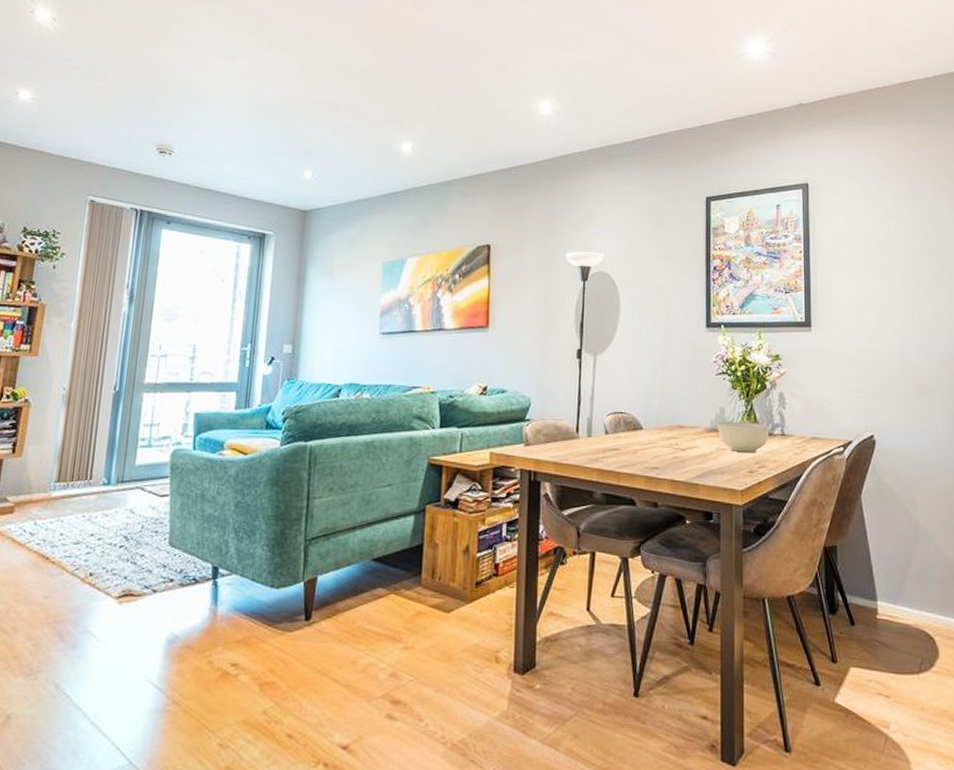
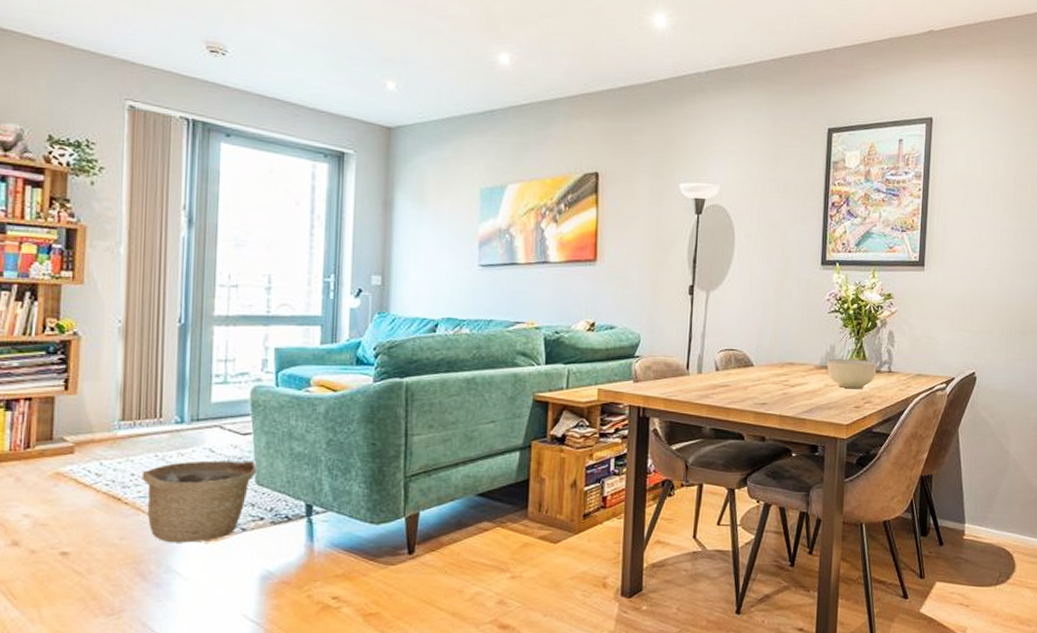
basket: none [68,521,171,603] -> present [141,460,257,543]

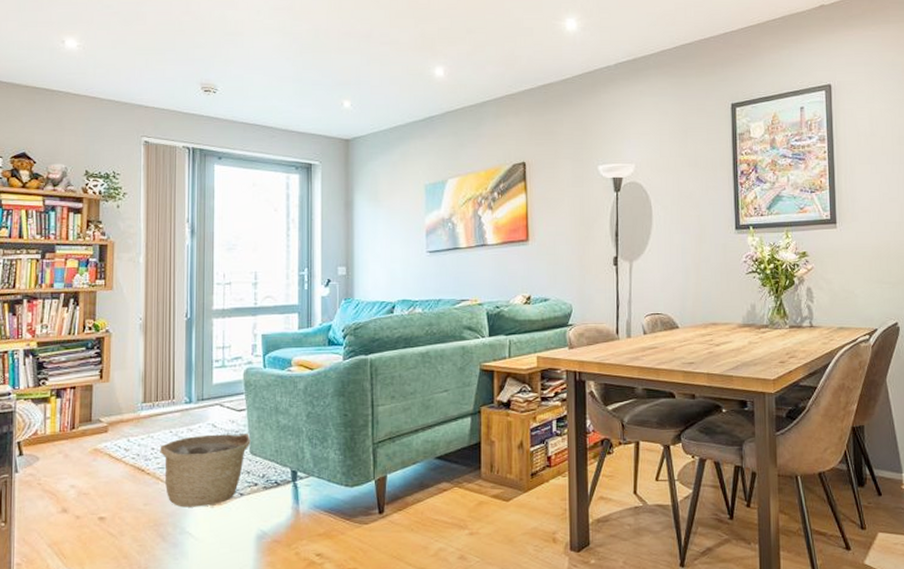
bowl: present [826,358,877,389] -> none [748,316,799,345]

